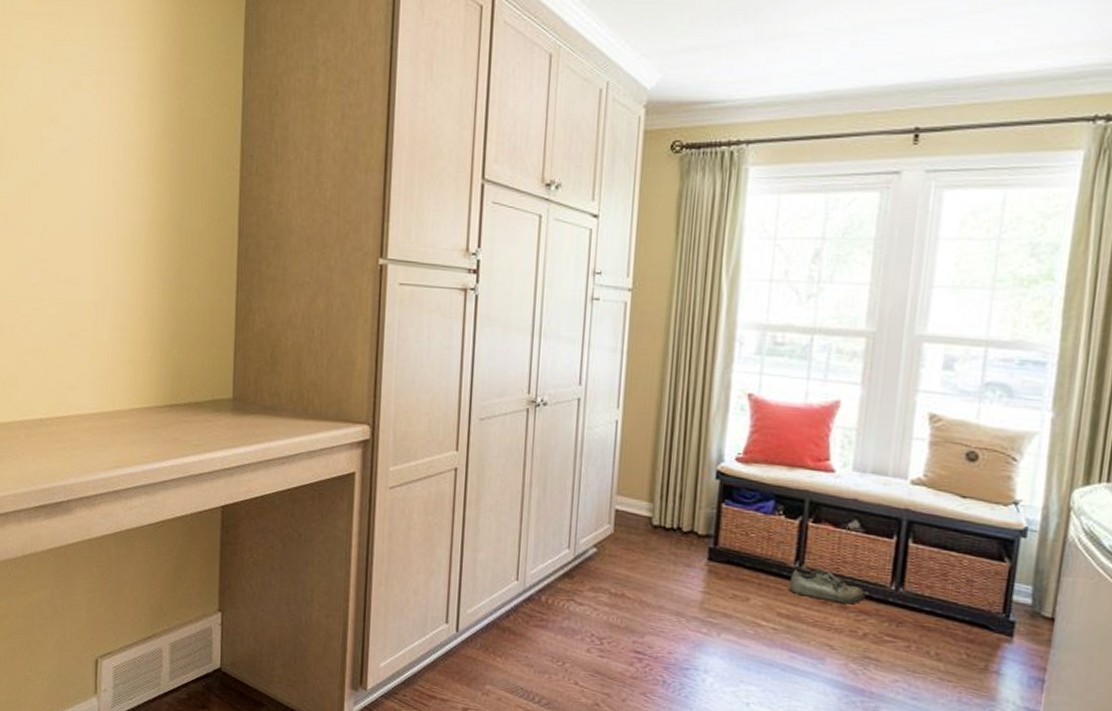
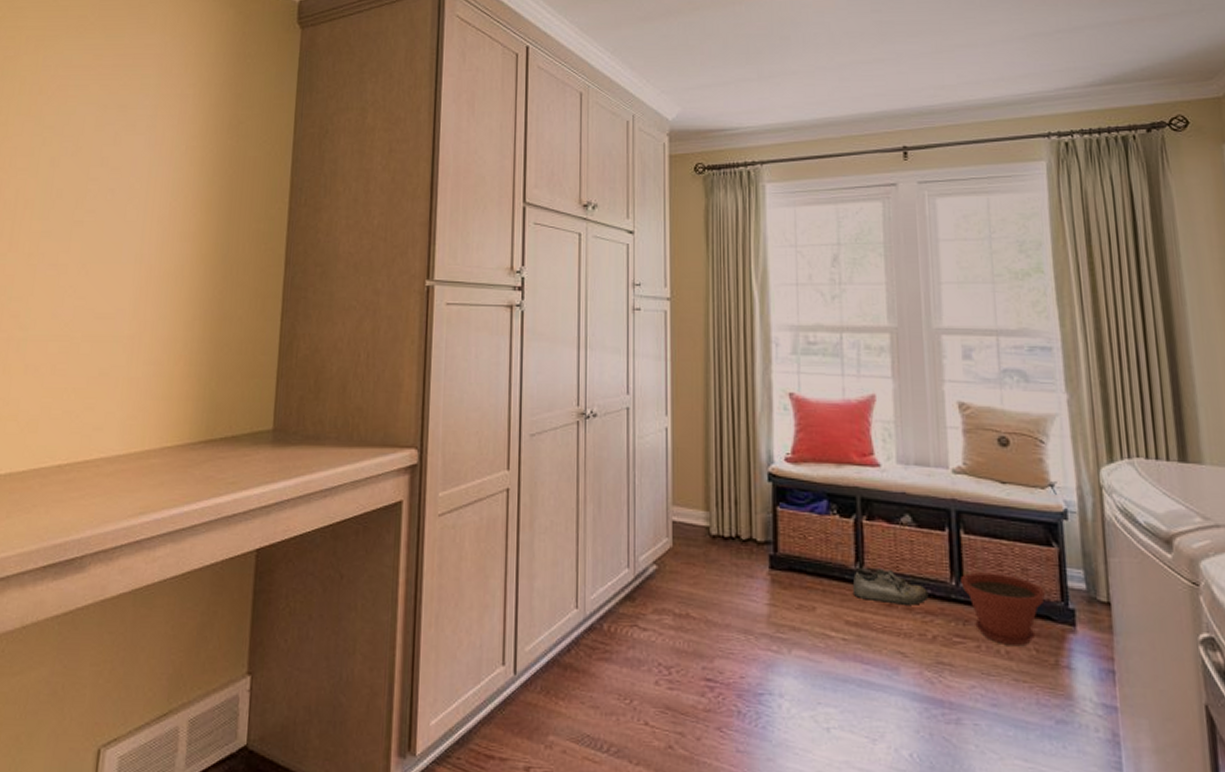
plant pot: none [901,579,987,650] -> present [961,572,1045,647]

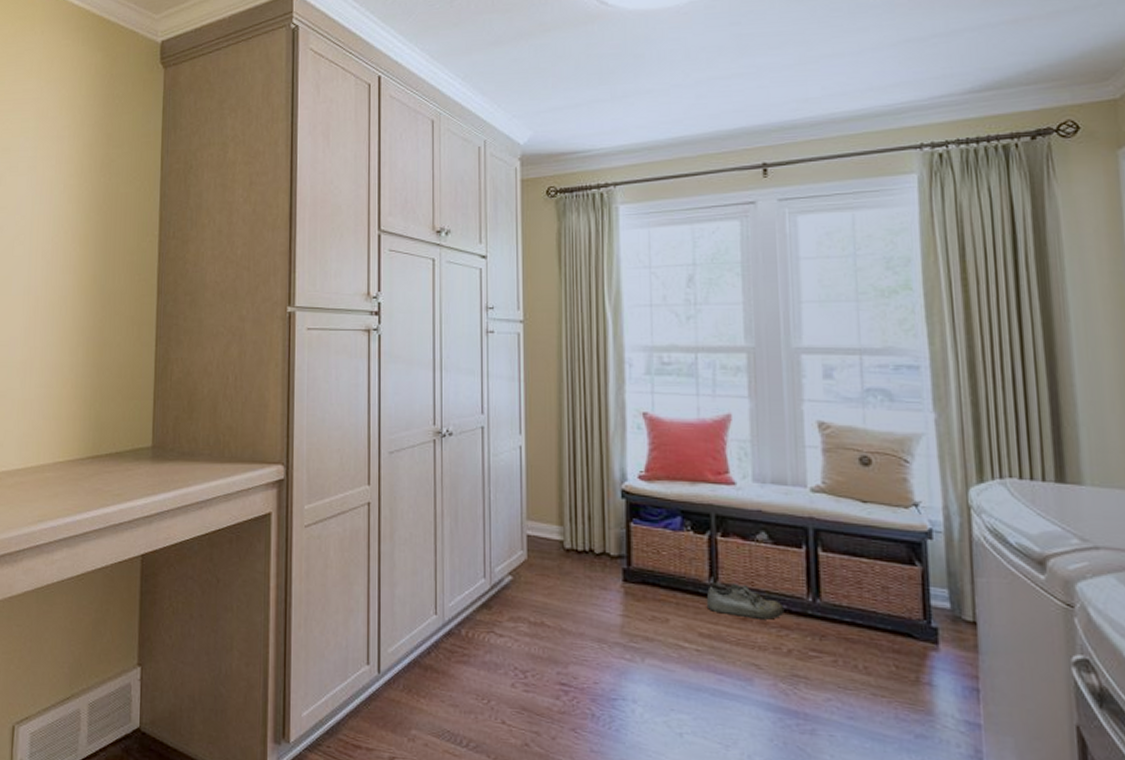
plant pot: present [961,572,1045,647] -> none [818,589,906,663]

